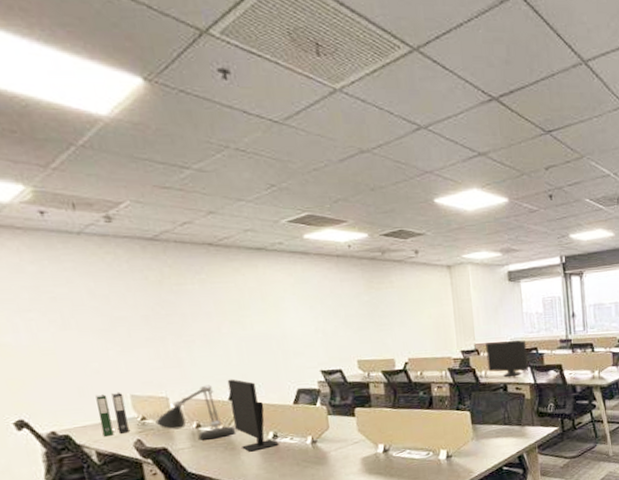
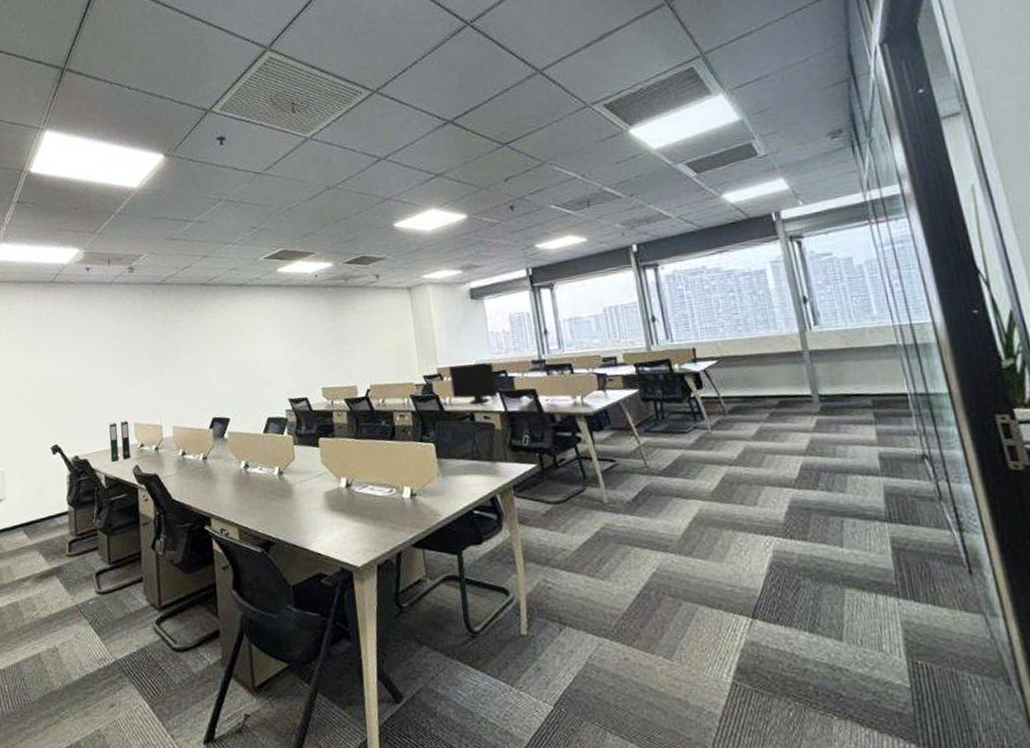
desk lamp: present [155,384,236,440] -> none [151,413,214,468]
monitor: present [227,379,279,452] -> none [209,407,250,481]

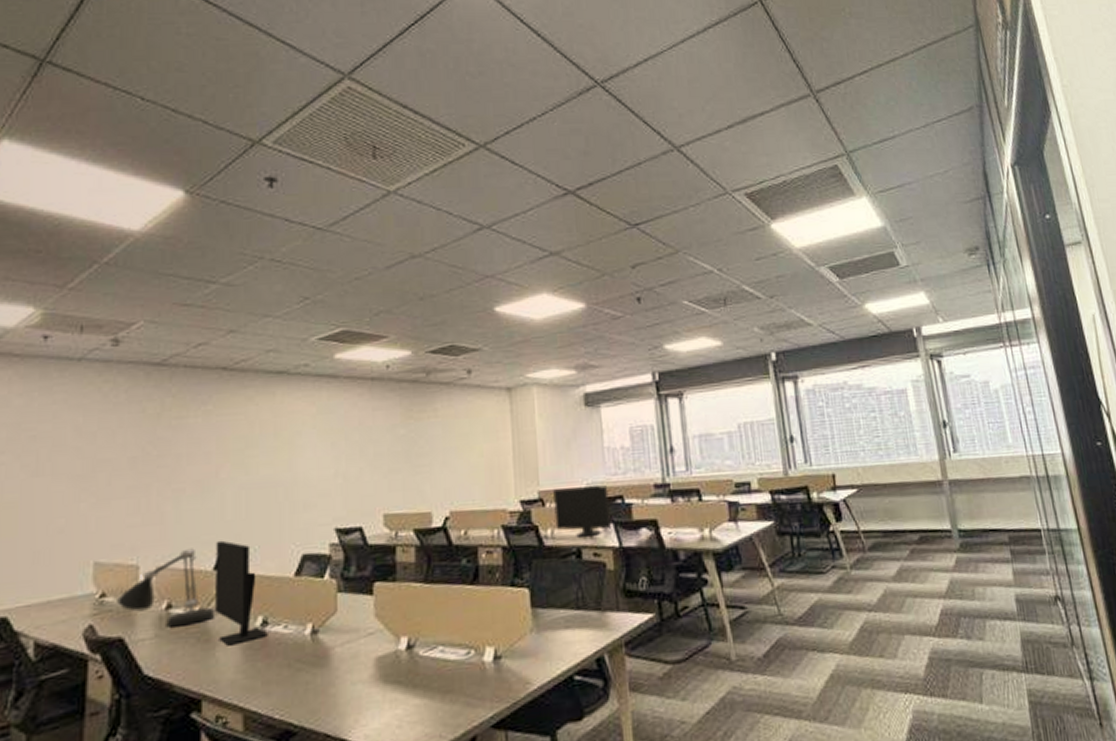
binder: present [109,420,131,463] -> none [48,558,85,622]
desk lamp: none [151,413,214,468] -> present [117,548,216,628]
monitor: none [209,407,250,481] -> present [216,540,268,646]

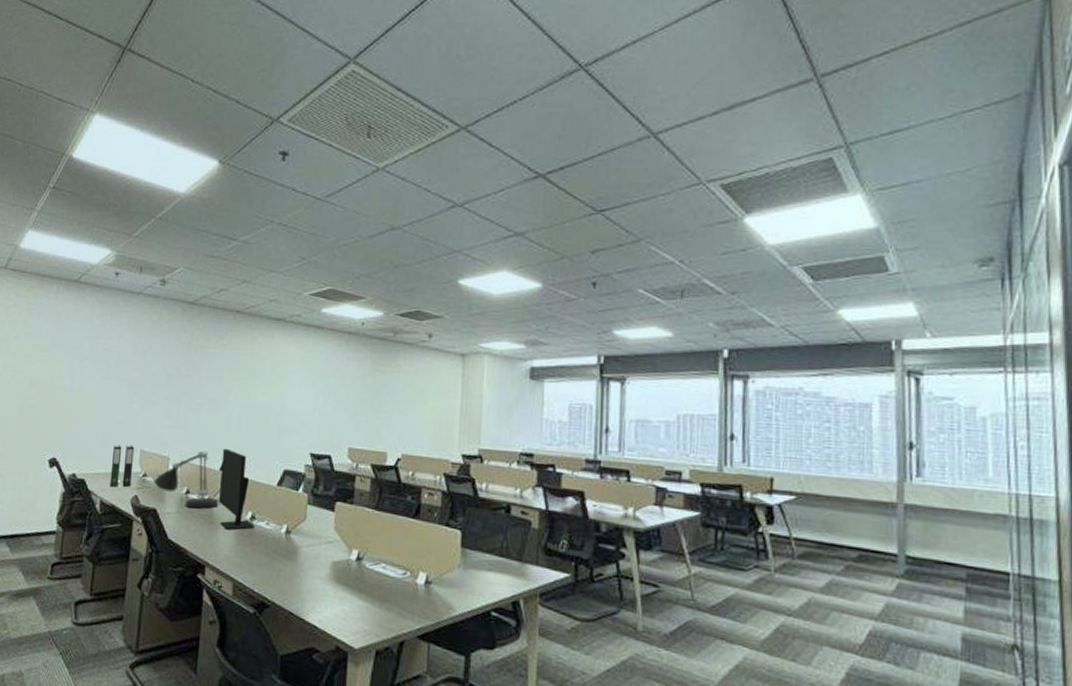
binder: none [48,558,85,622] -> present [109,445,135,488]
computer monitor: present [553,485,613,537] -> none [490,450,542,496]

